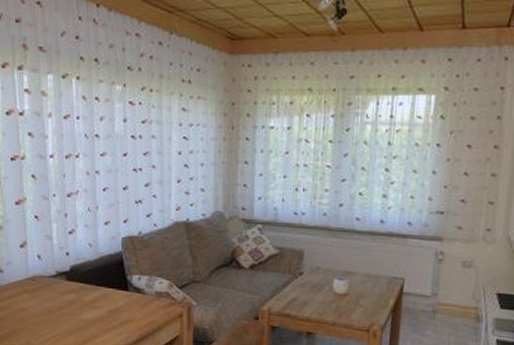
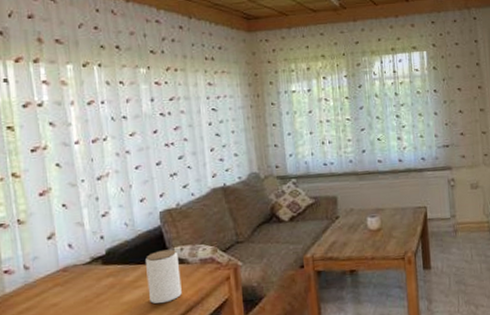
jar: none [105,276,136,328] -> present [146,249,182,304]

